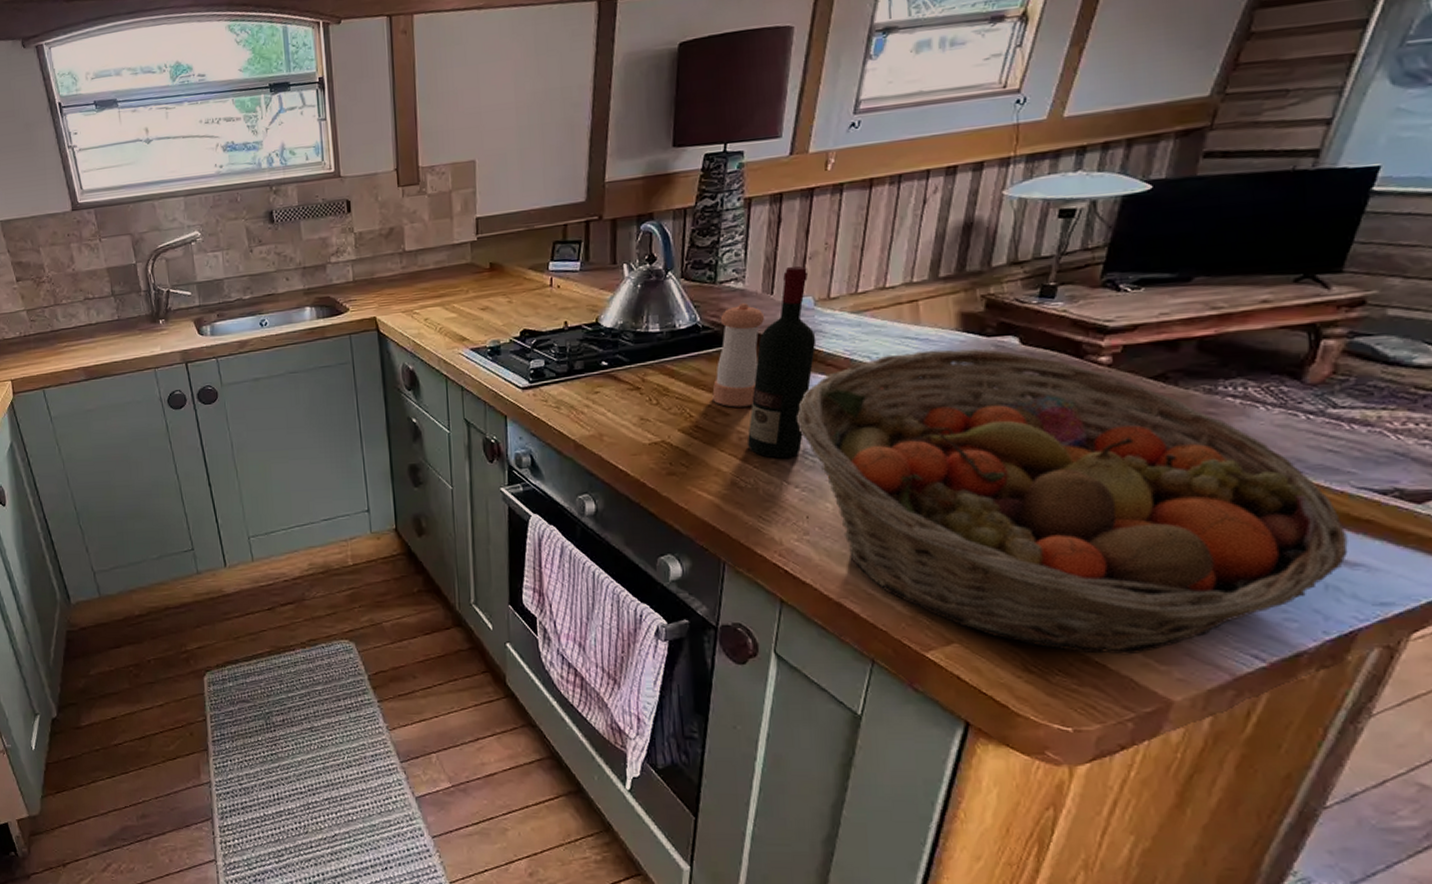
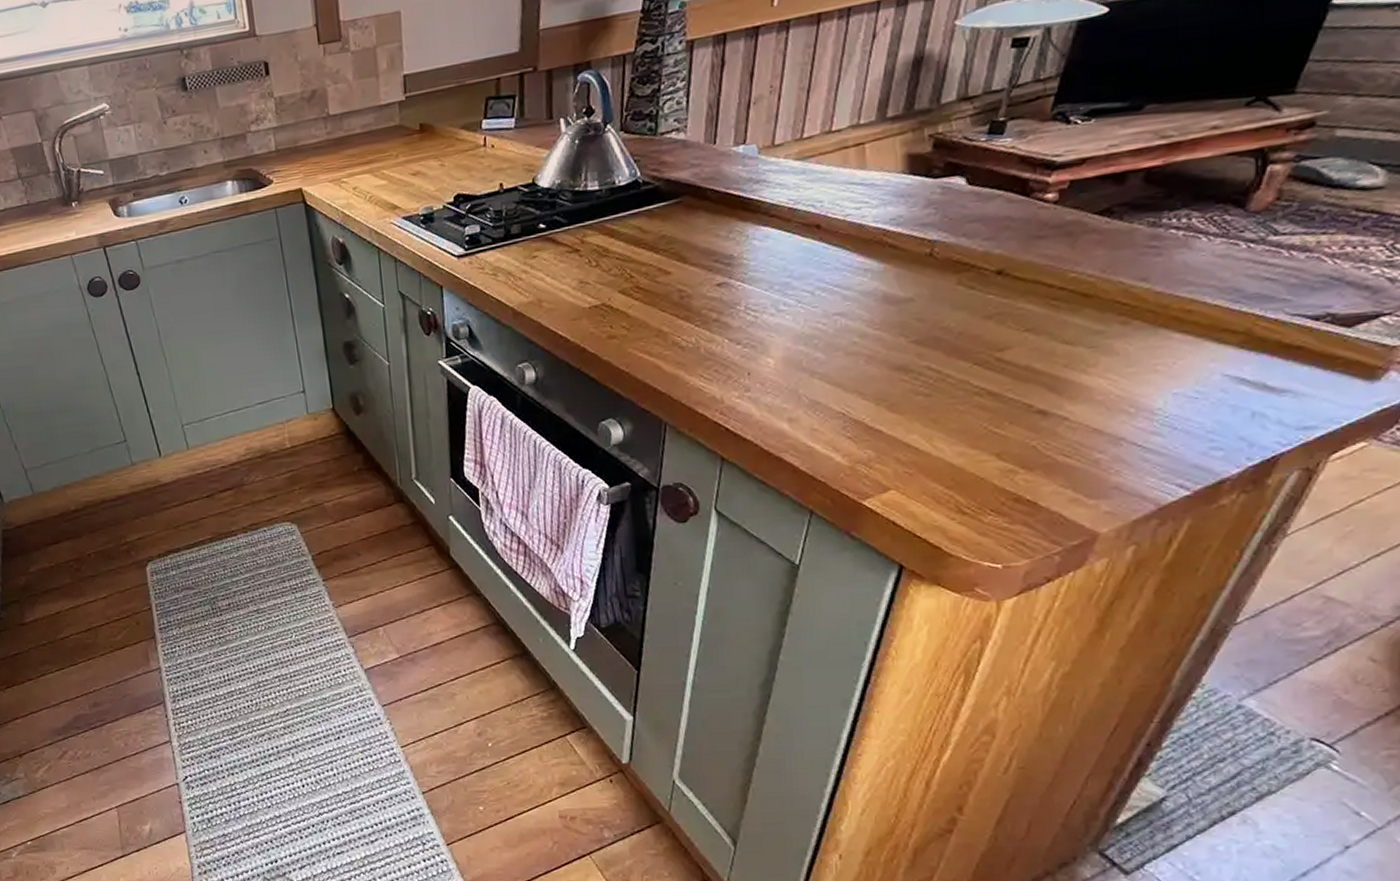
pepper shaker: present [712,303,765,407] -> none [653,155,708,265]
wine bottle: present [747,265,817,459] -> none [688,112,760,316]
fruit basket: present [797,348,1348,655] -> none [739,191,1278,493]

